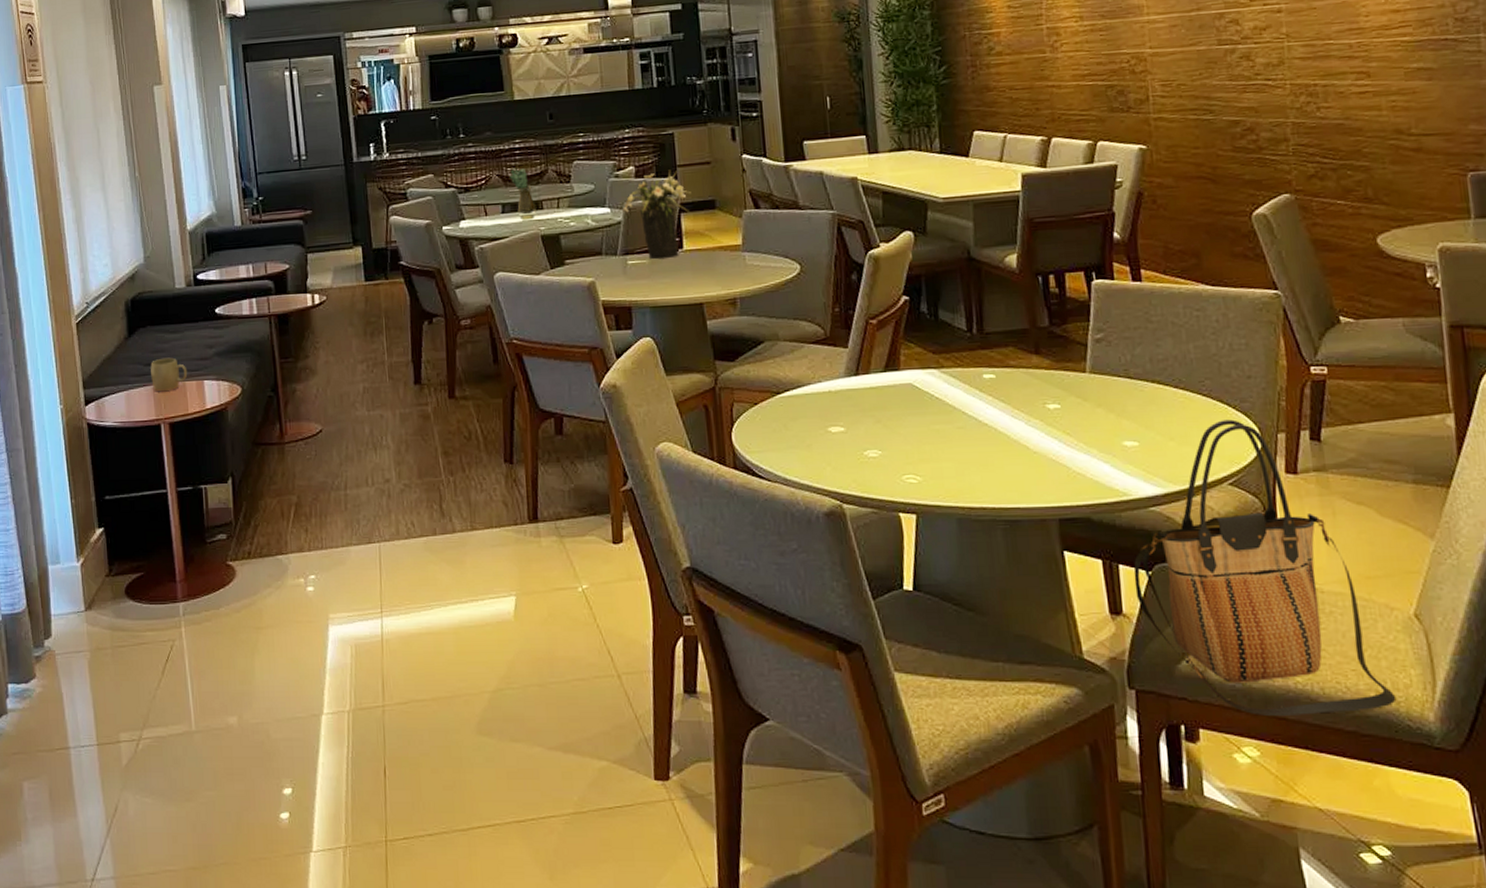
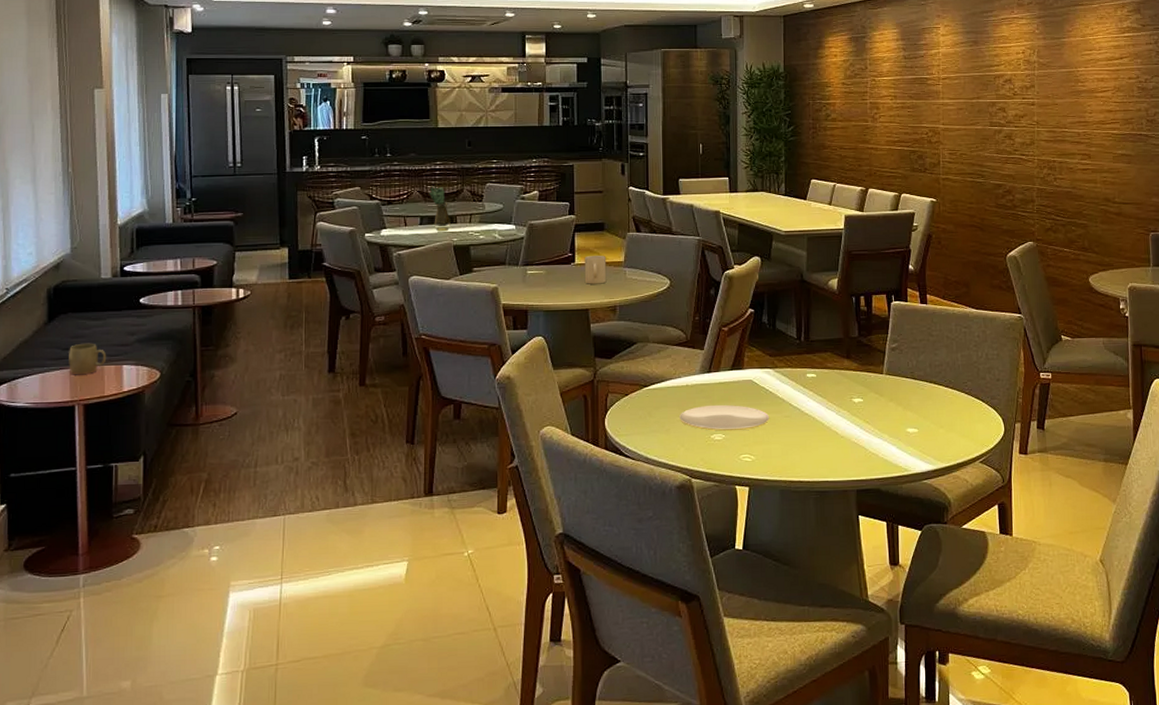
flower arrangement: present [621,169,691,260] -> none [525,195,585,271]
cup: none [694,239,723,274] -> present [584,256,607,284]
plate: none [823,413,938,447] -> present [680,404,770,432]
tote bag: present [1133,419,1397,717] -> none [909,412,1085,642]

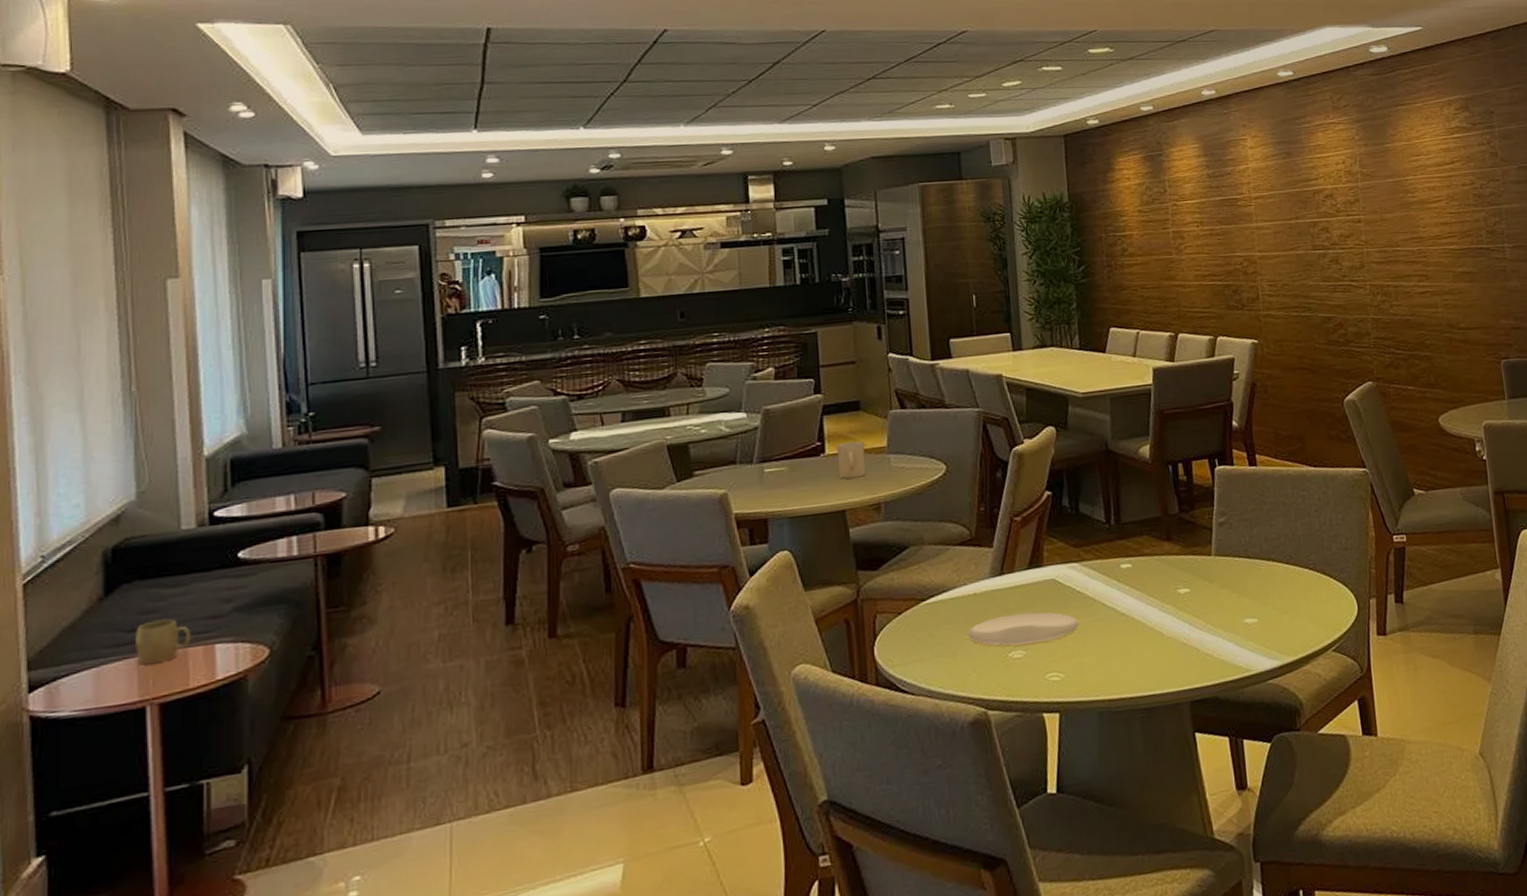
vase: present [429,185,451,232] -> none [632,370,662,430]

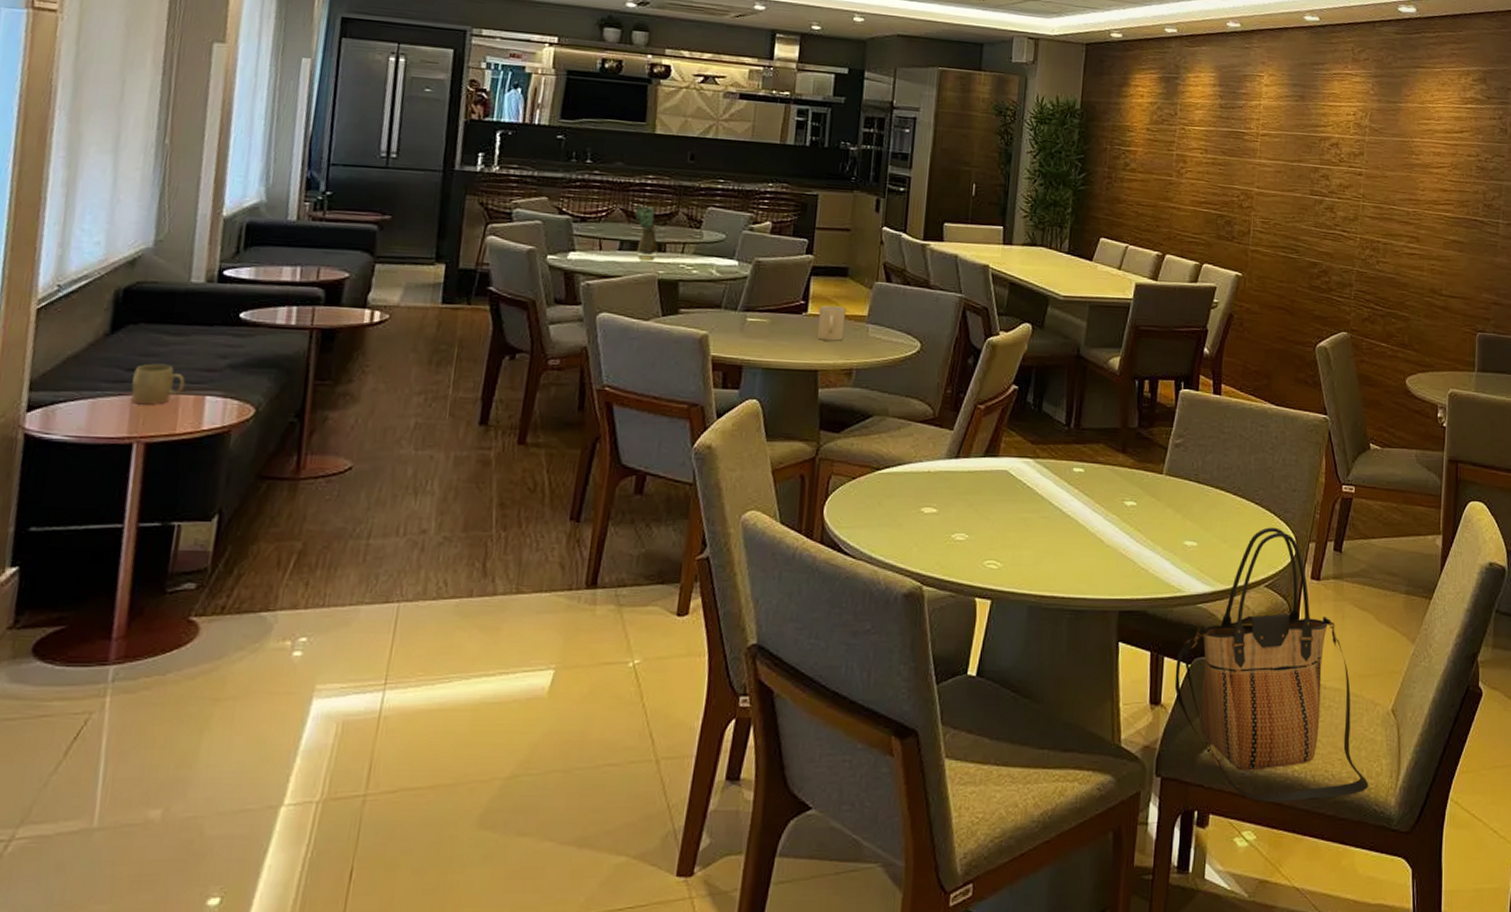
vase: none [632,370,662,430] -> present [634,203,658,262]
plate: present [968,612,1080,648] -> none [916,497,1025,532]
tote bag: none [1256,589,1469,869] -> present [1174,527,1369,803]

